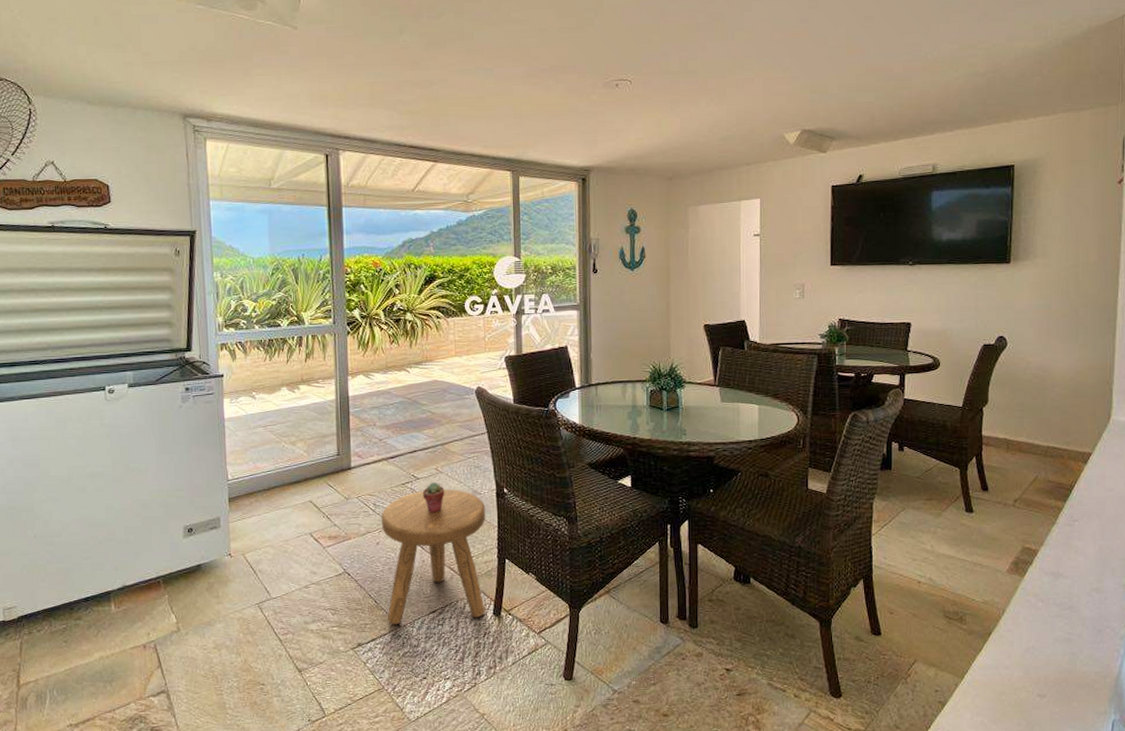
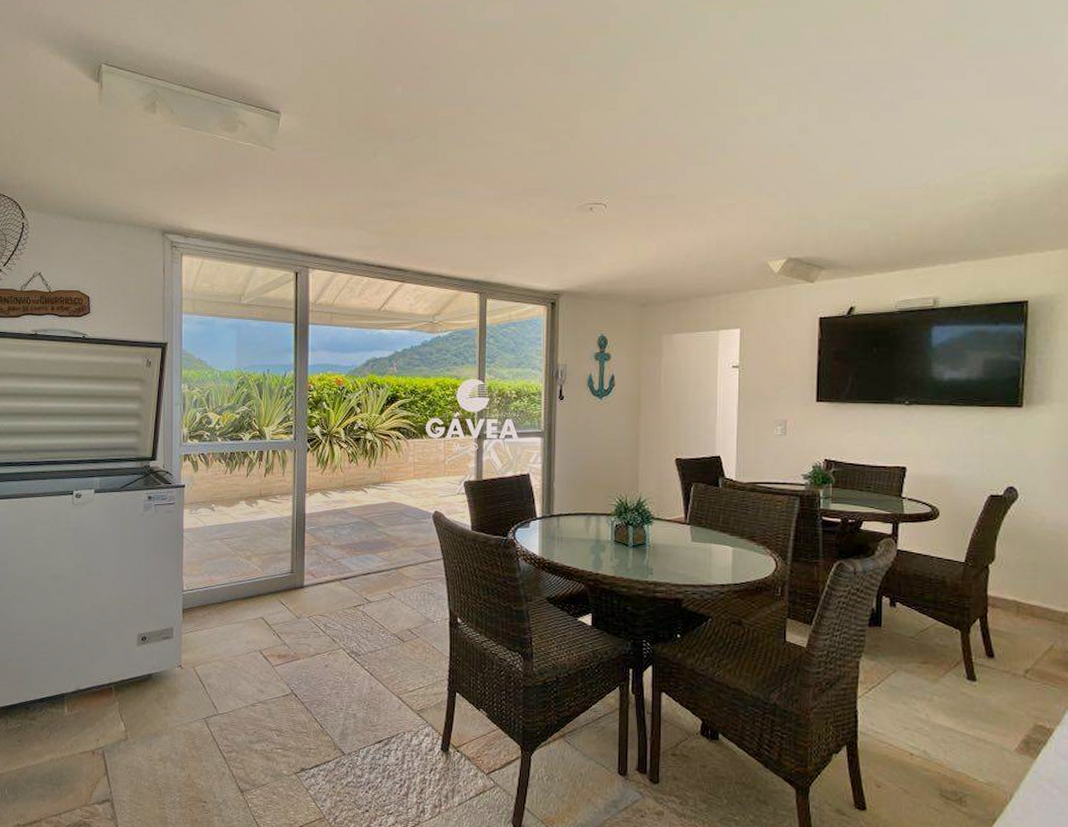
stool: present [382,489,486,625] -> none [332,614,438,752]
potted succulent: present [422,481,445,513] -> none [374,606,397,638]

